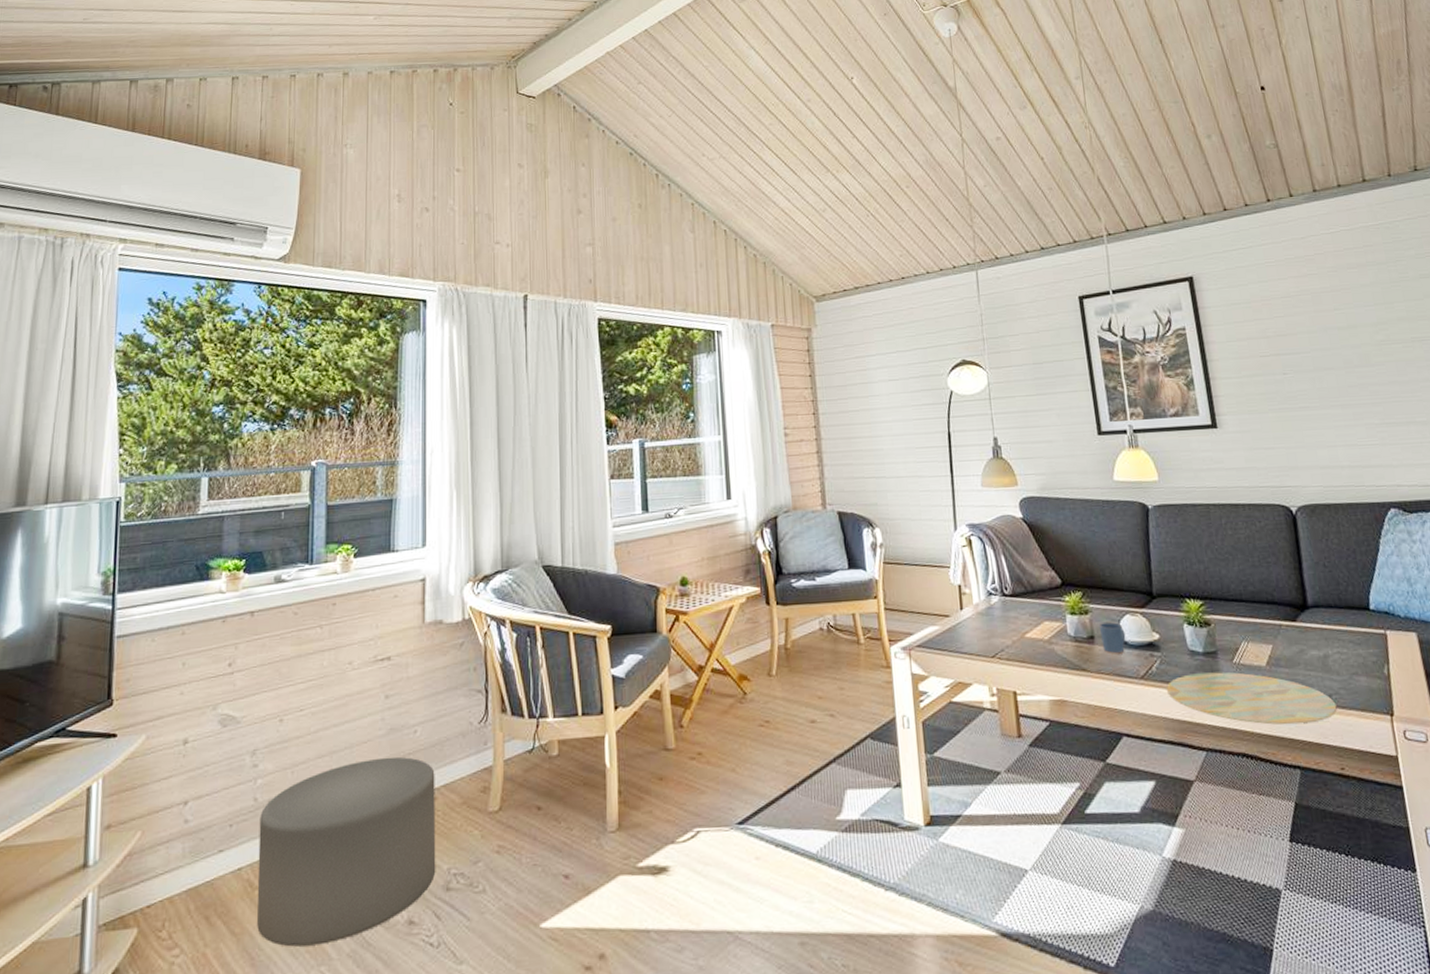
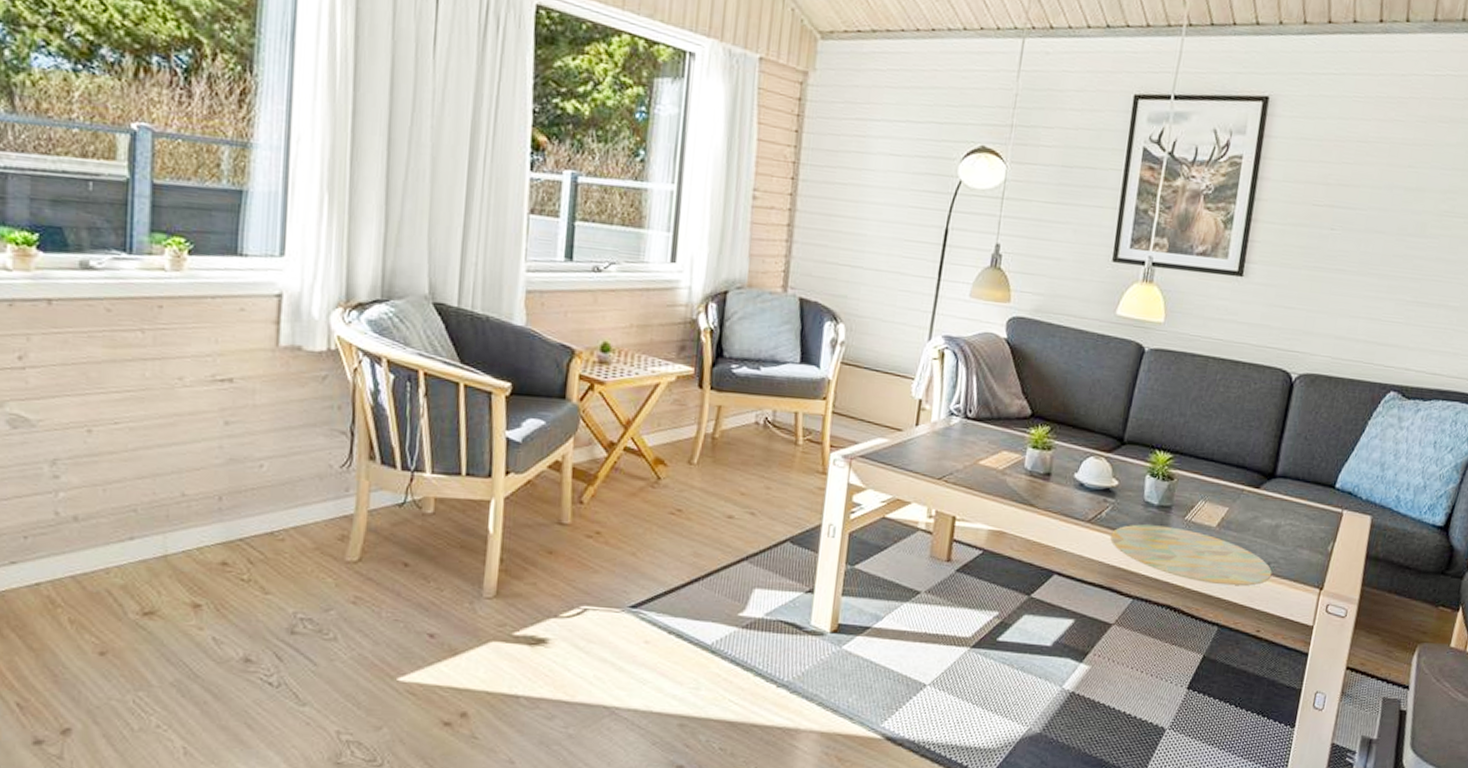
pouf: present [257,756,436,947] -> none [60,488,284,671]
mug: present [1099,622,1126,654] -> none [1056,461,1085,495]

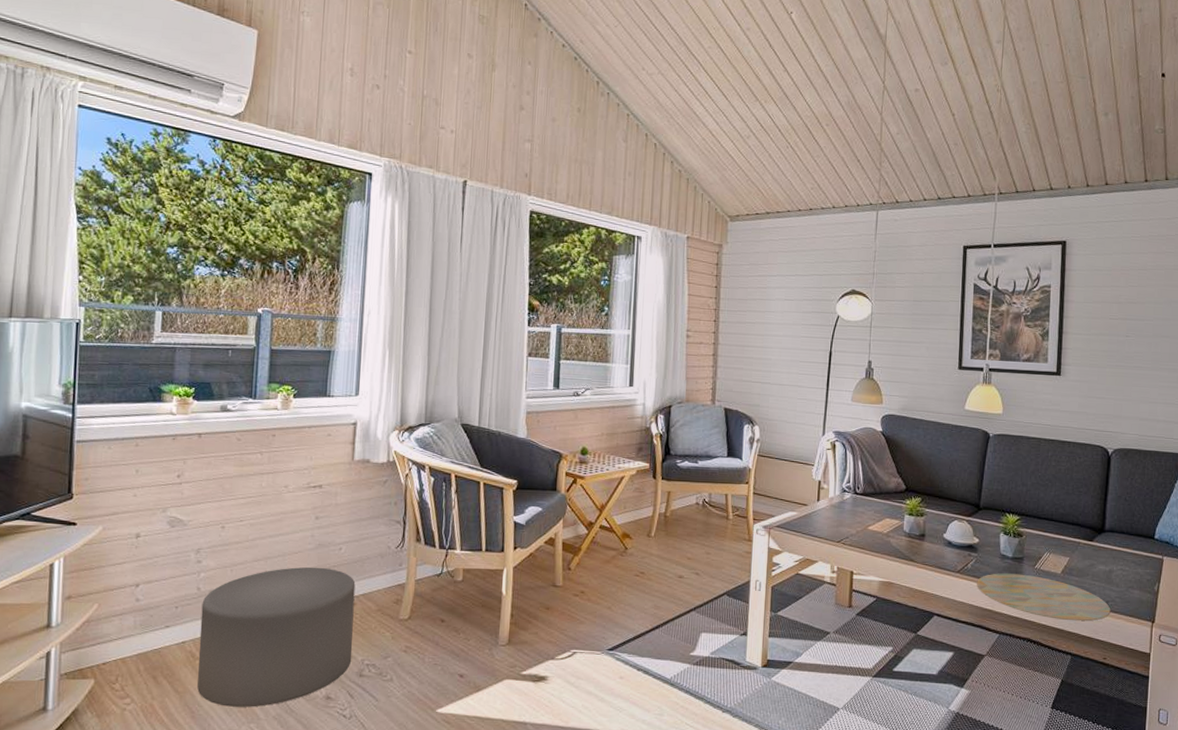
pouf: none [60,488,284,671] -> present [197,566,356,707]

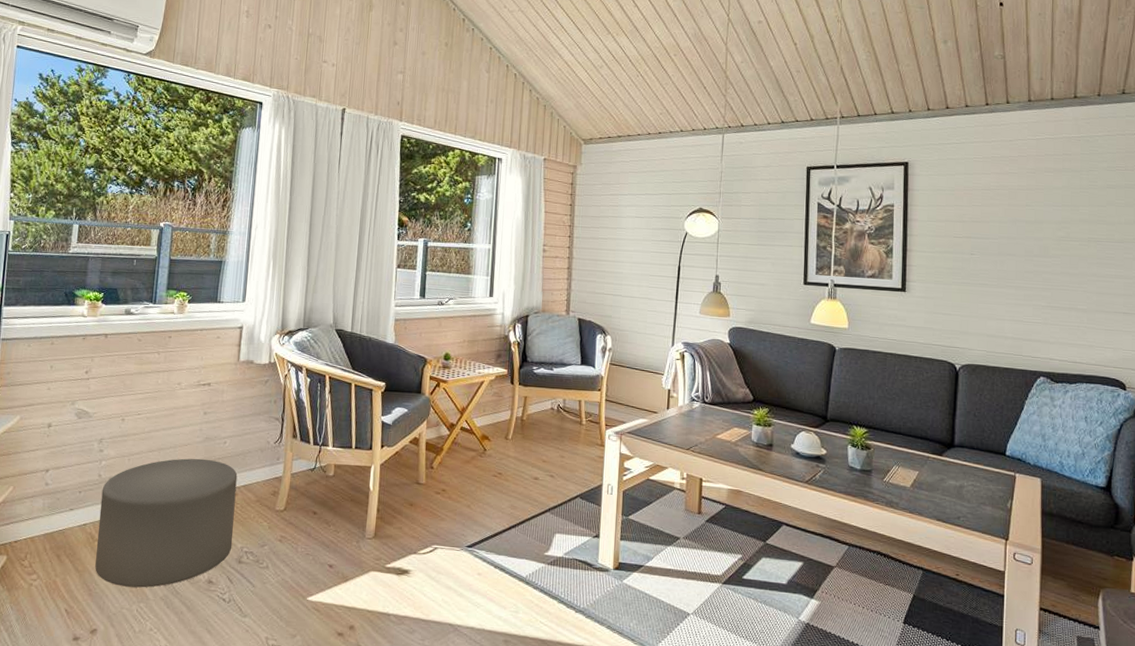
decorative tray: present [977,573,1111,622] -> none [825,485,962,537]

